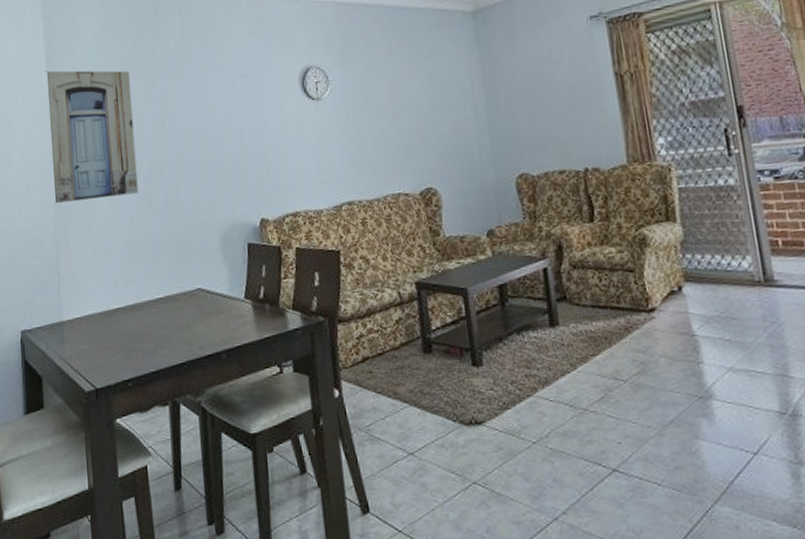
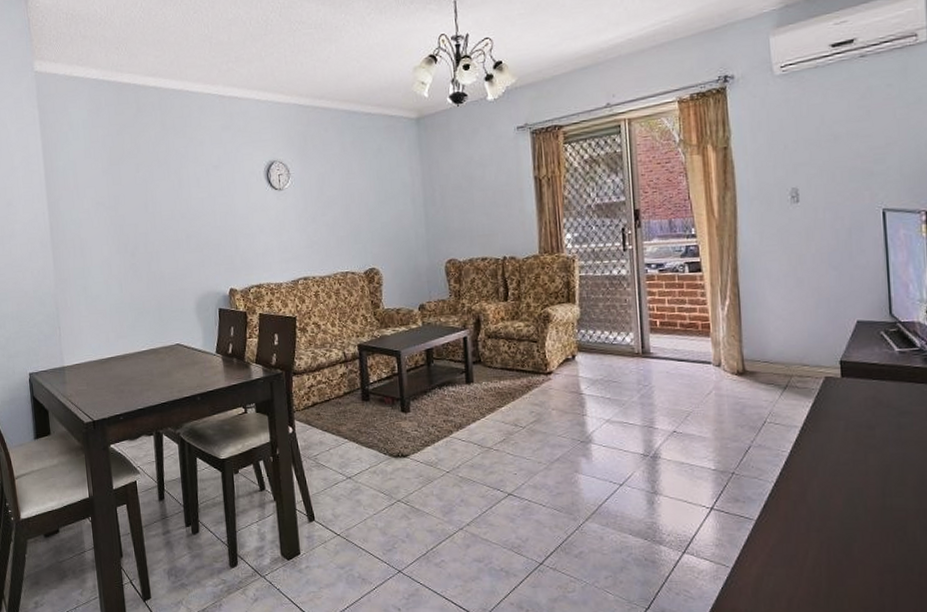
wall art: present [45,70,138,203] -> none [41,155,126,269]

